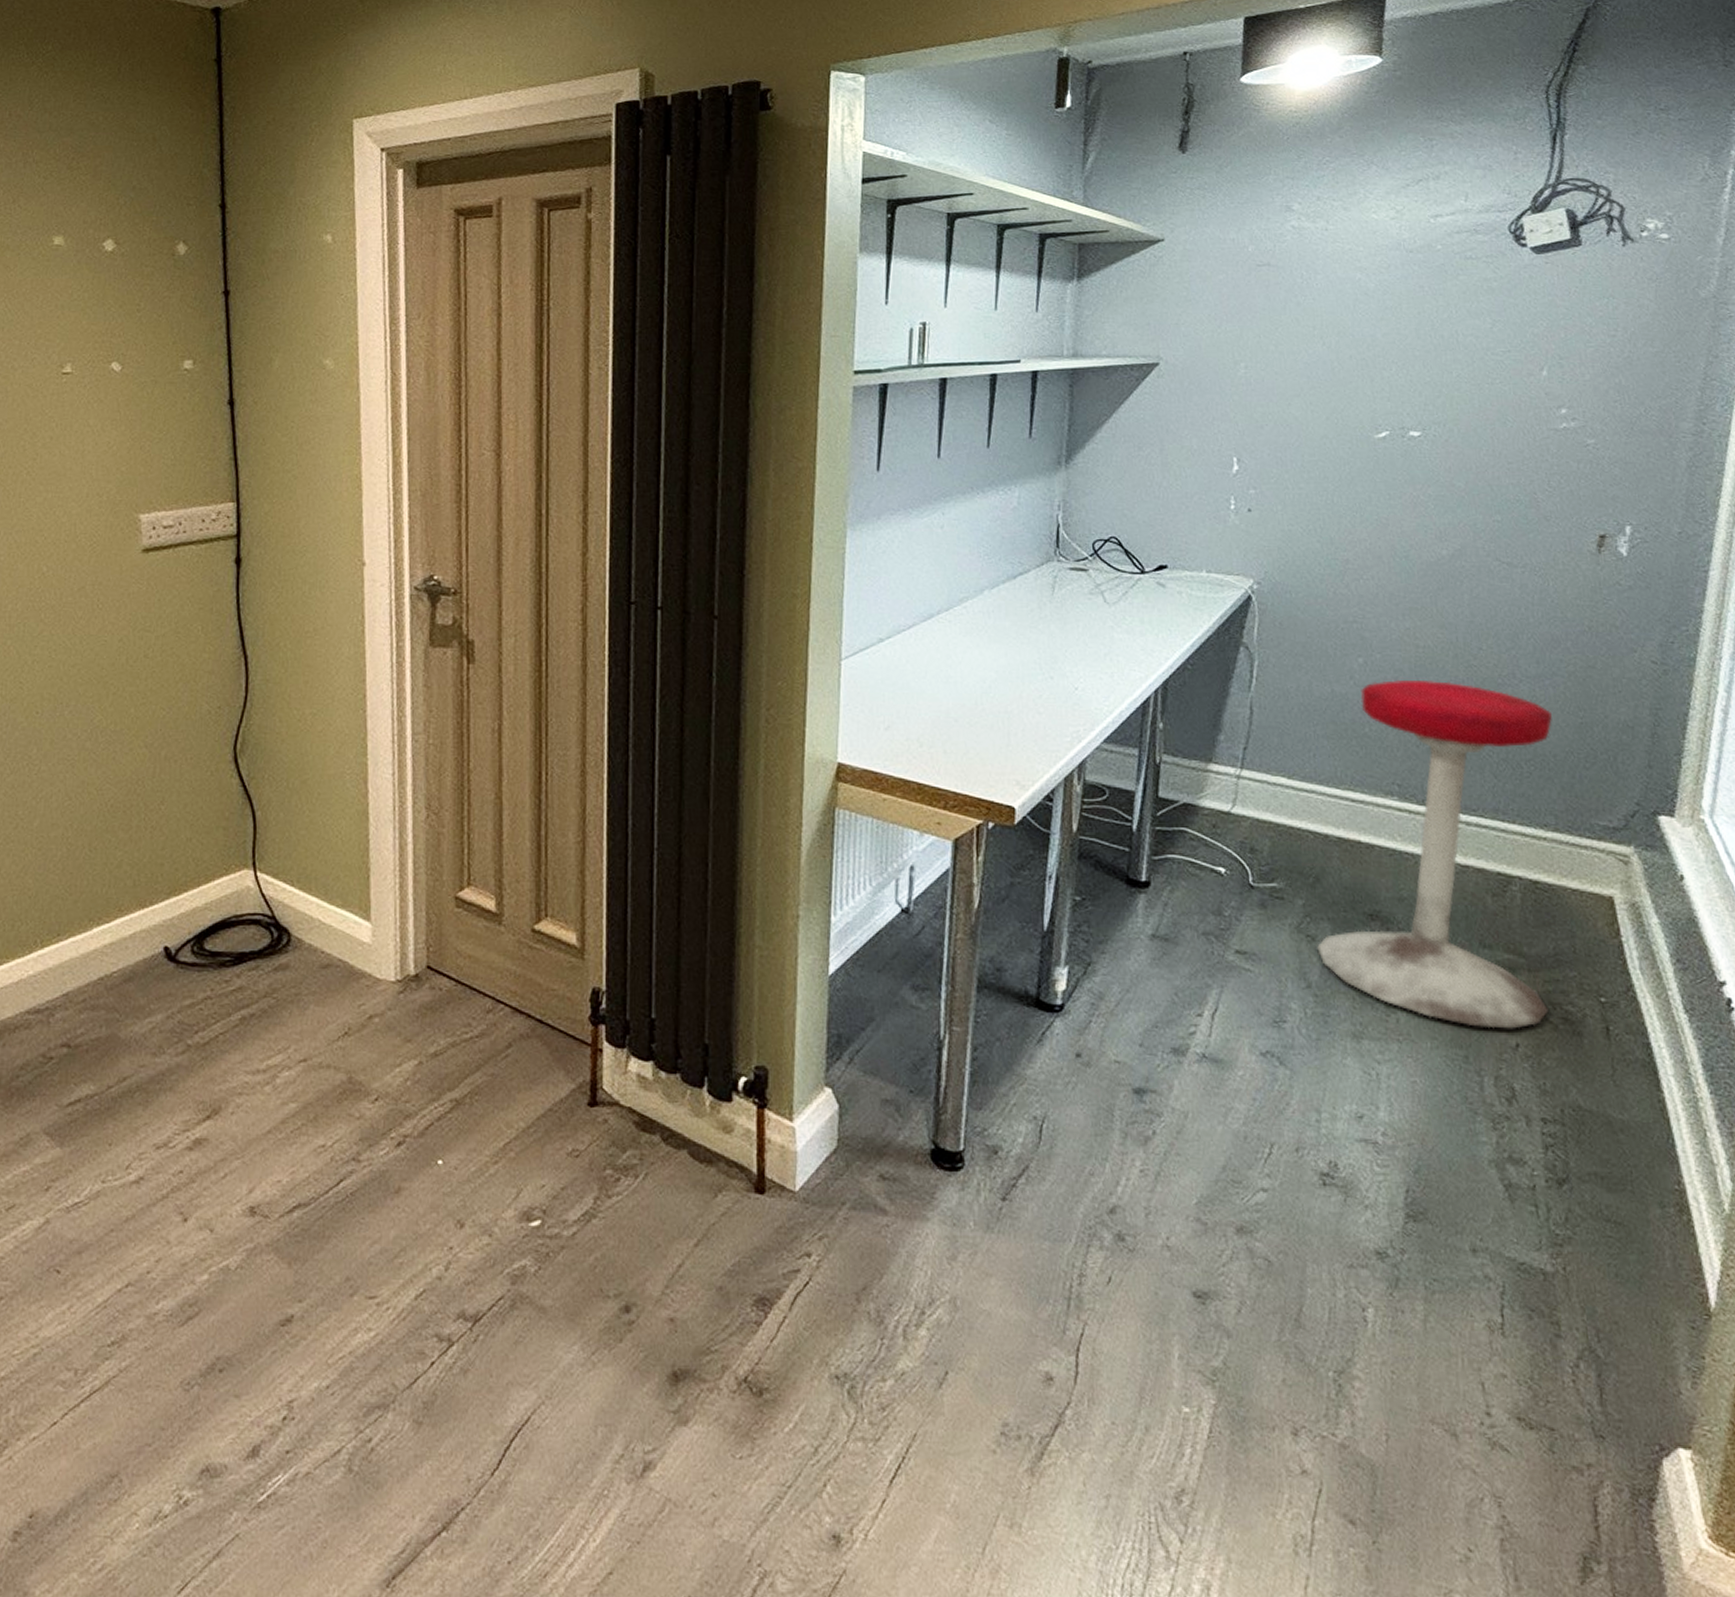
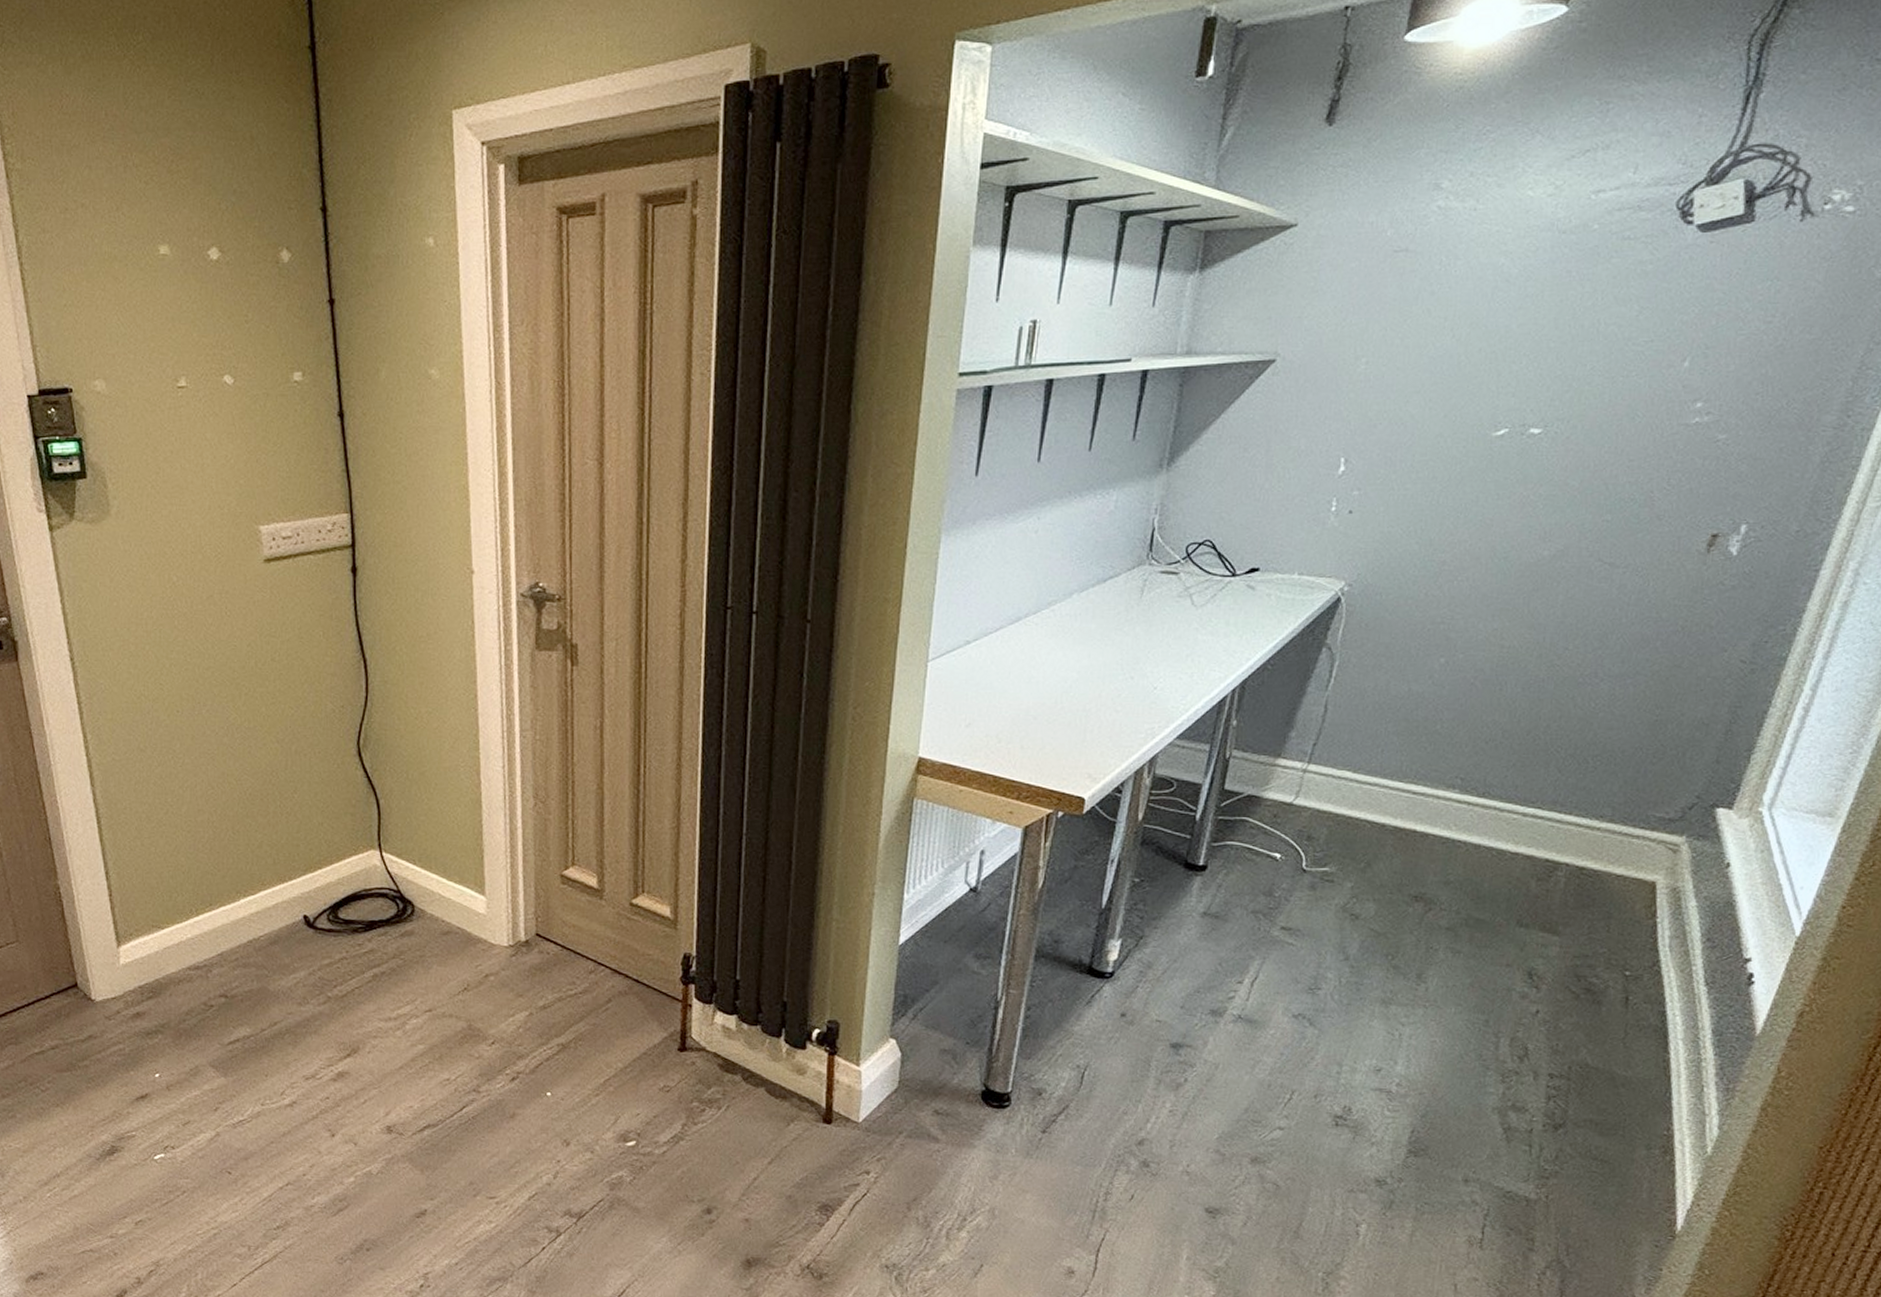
stool: present [1317,680,1552,1029] -> none [1359,680,1627,998]

